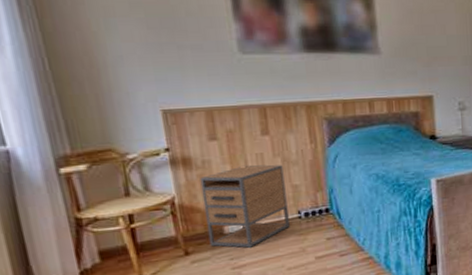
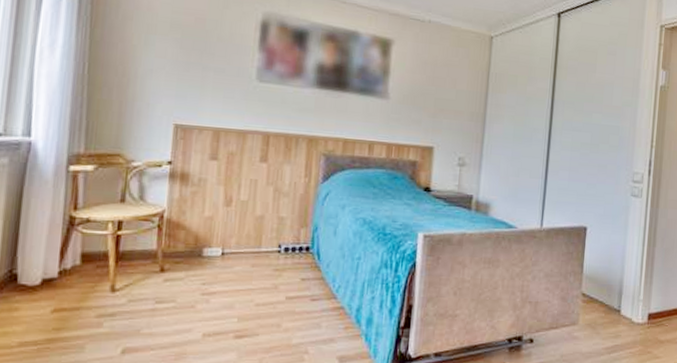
nightstand: present [200,164,290,249] -> none [186,189,274,276]

